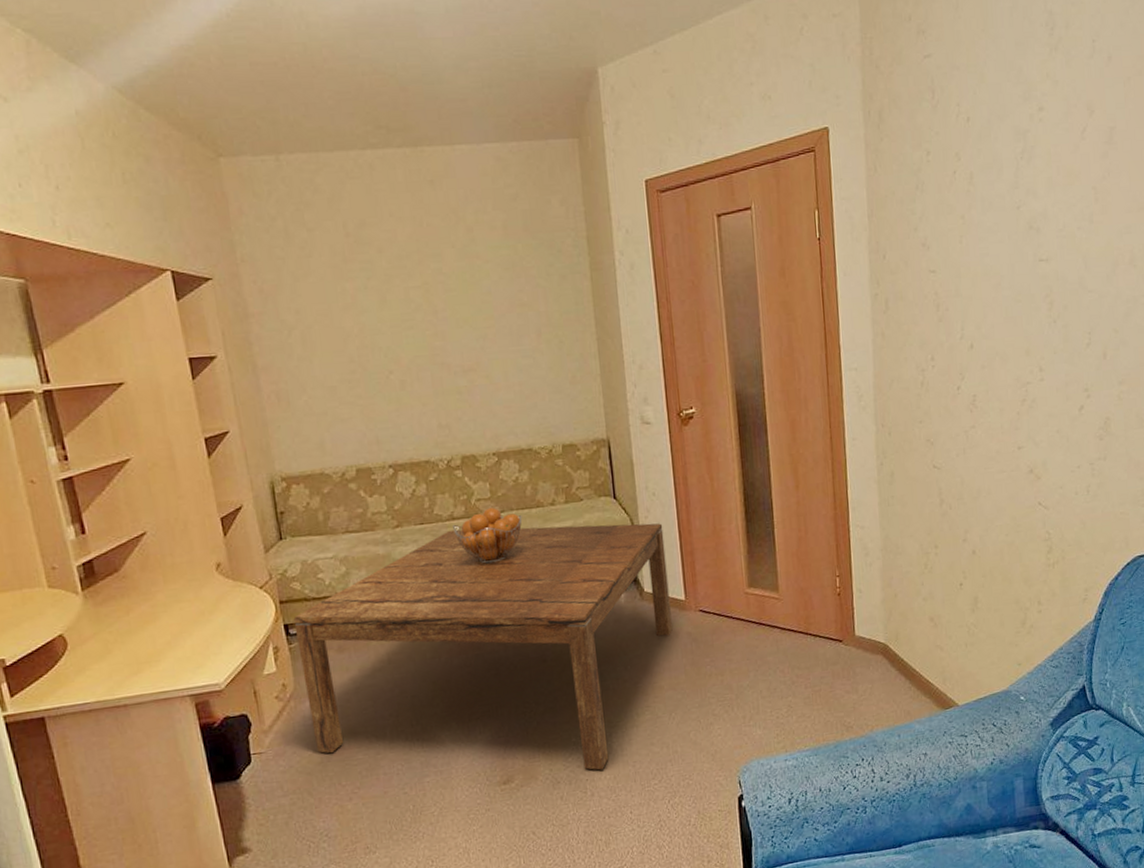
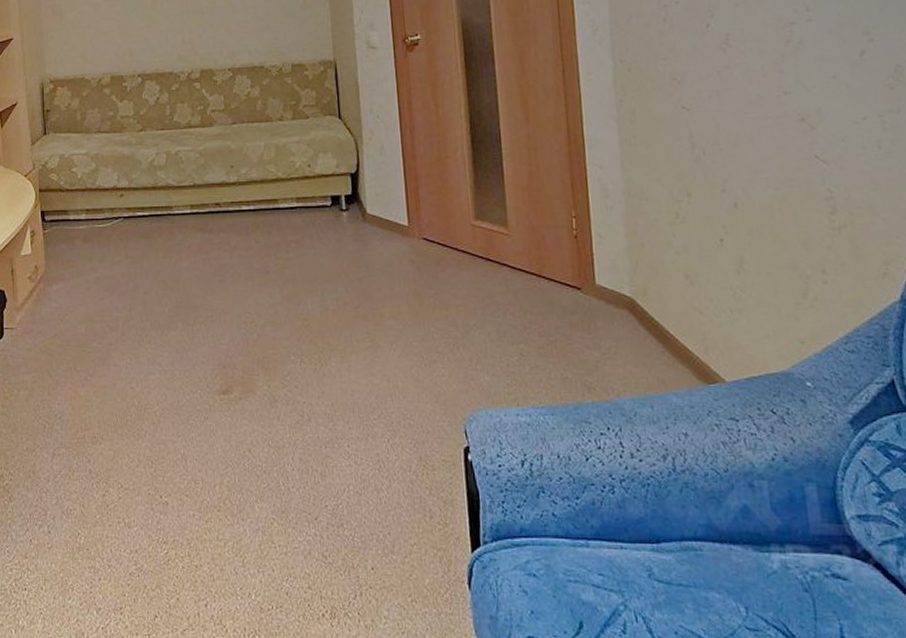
coffee table: present [293,523,673,771] -> none [49,137,395,395]
fruit basket: present [453,507,522,564] -> none [189,119,252,172]

